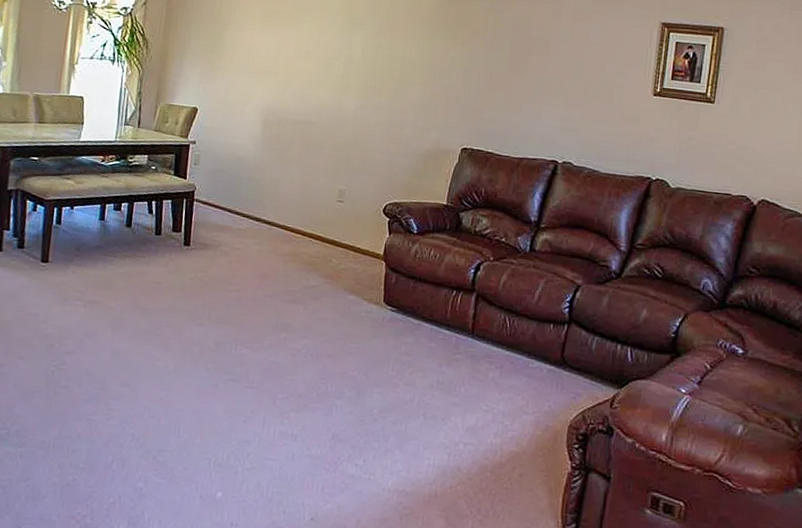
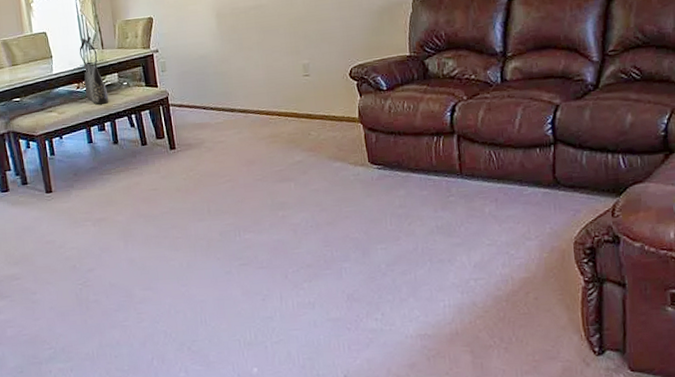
tote bag: none [109,111,134,184] -> present [79,36,109,105]

